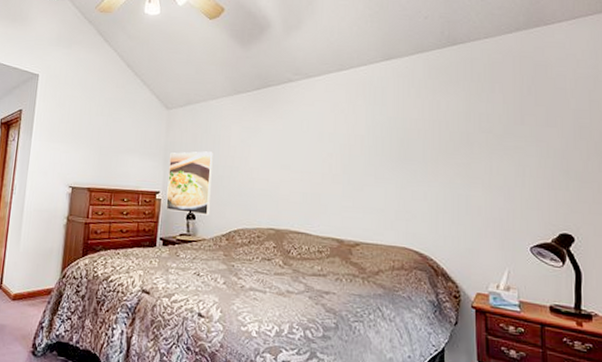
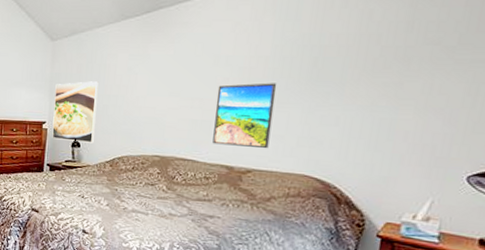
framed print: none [323,159,373,222] -> present [212,82,277,149]

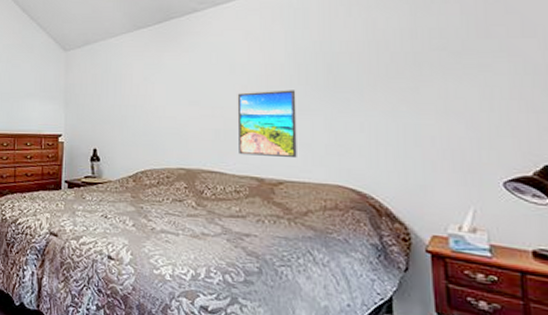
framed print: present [52,81,99,143] -> none [69,91,115,157]

